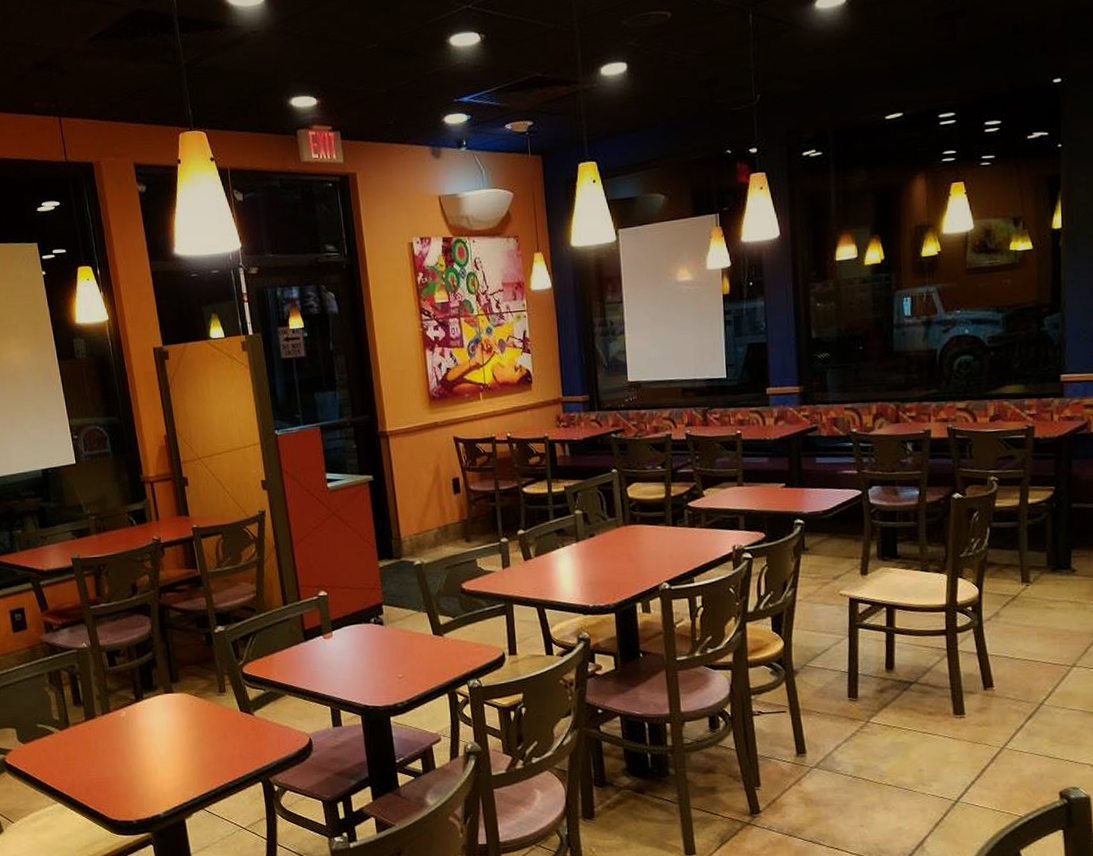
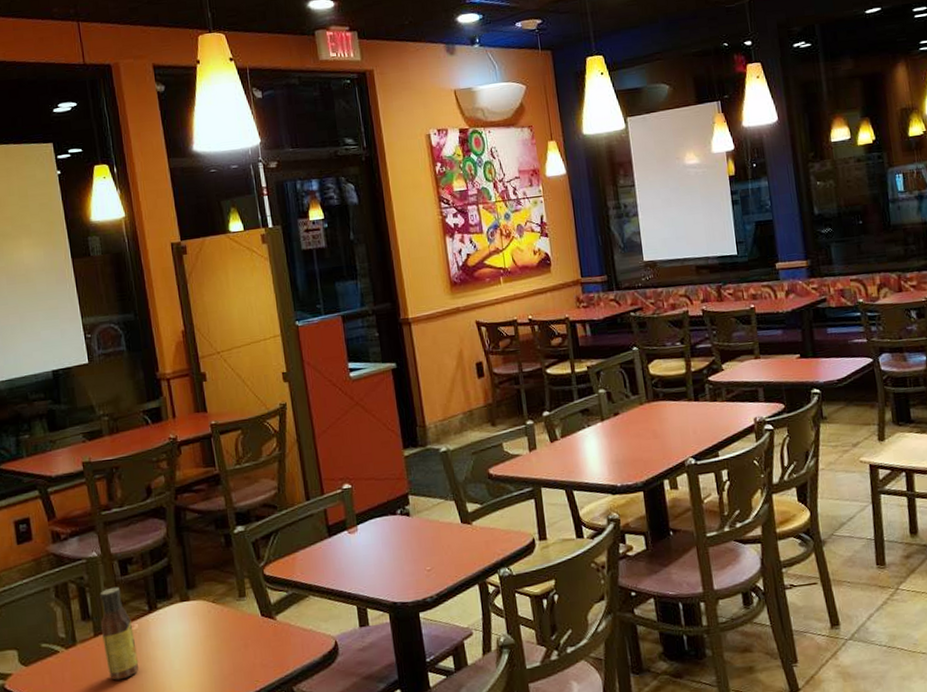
sauce bottle: none [90,676,127,762] -> present [100,587,139,681]

